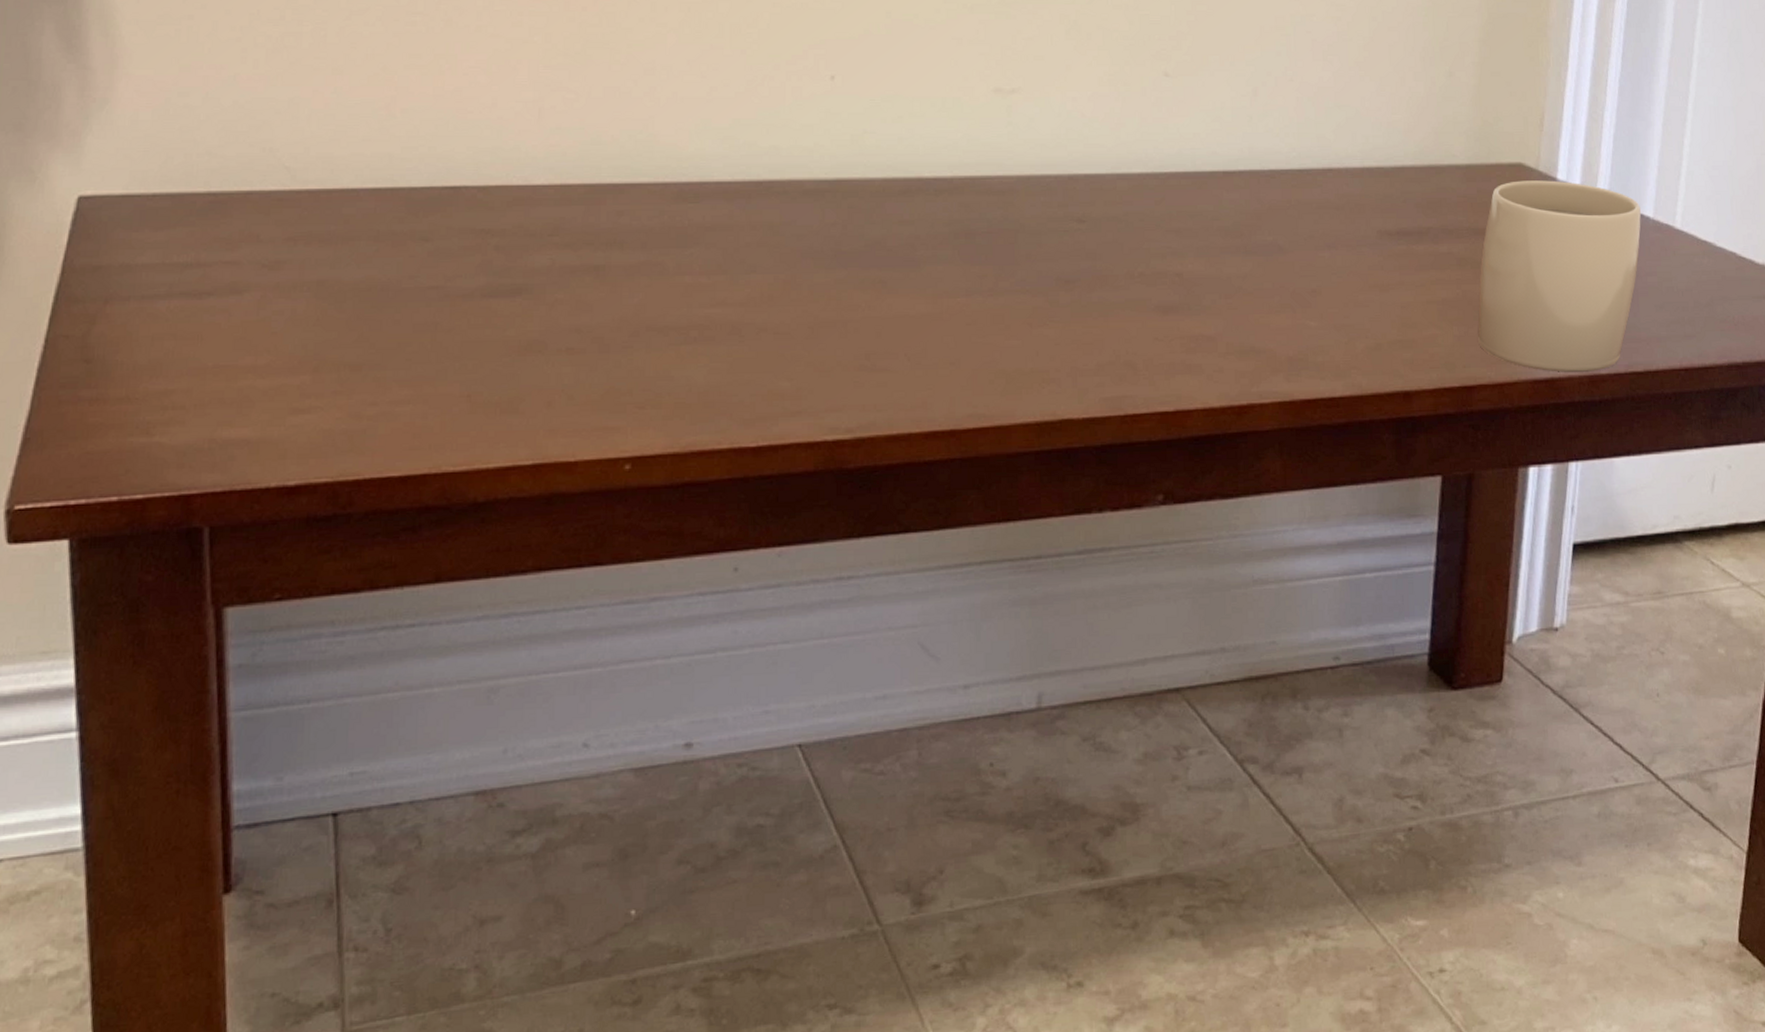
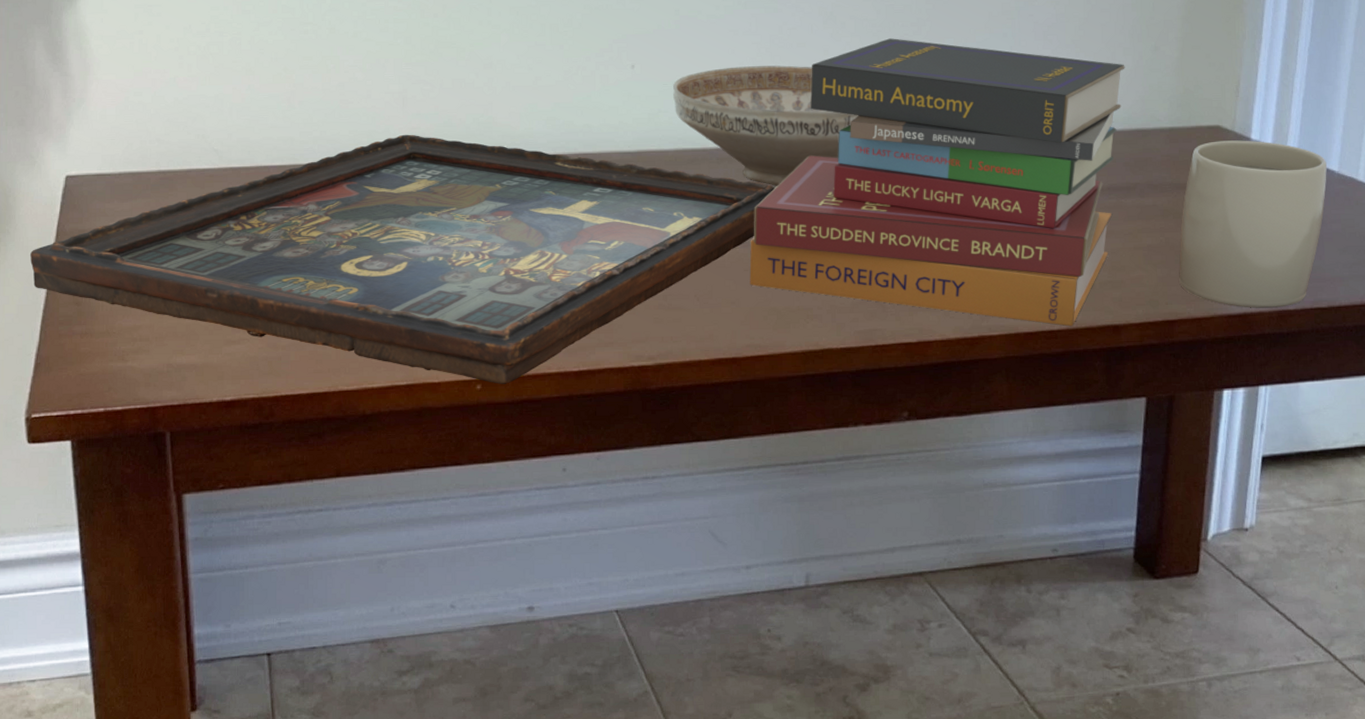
decorative tray: none [22,153,1006,465] -> present [30,134,776,385]
decorative bowl: none [882,81,1106,224] -> present [673,65,858,186]
books: none [973,53,1416,393] -> present [749,38,1125,327]

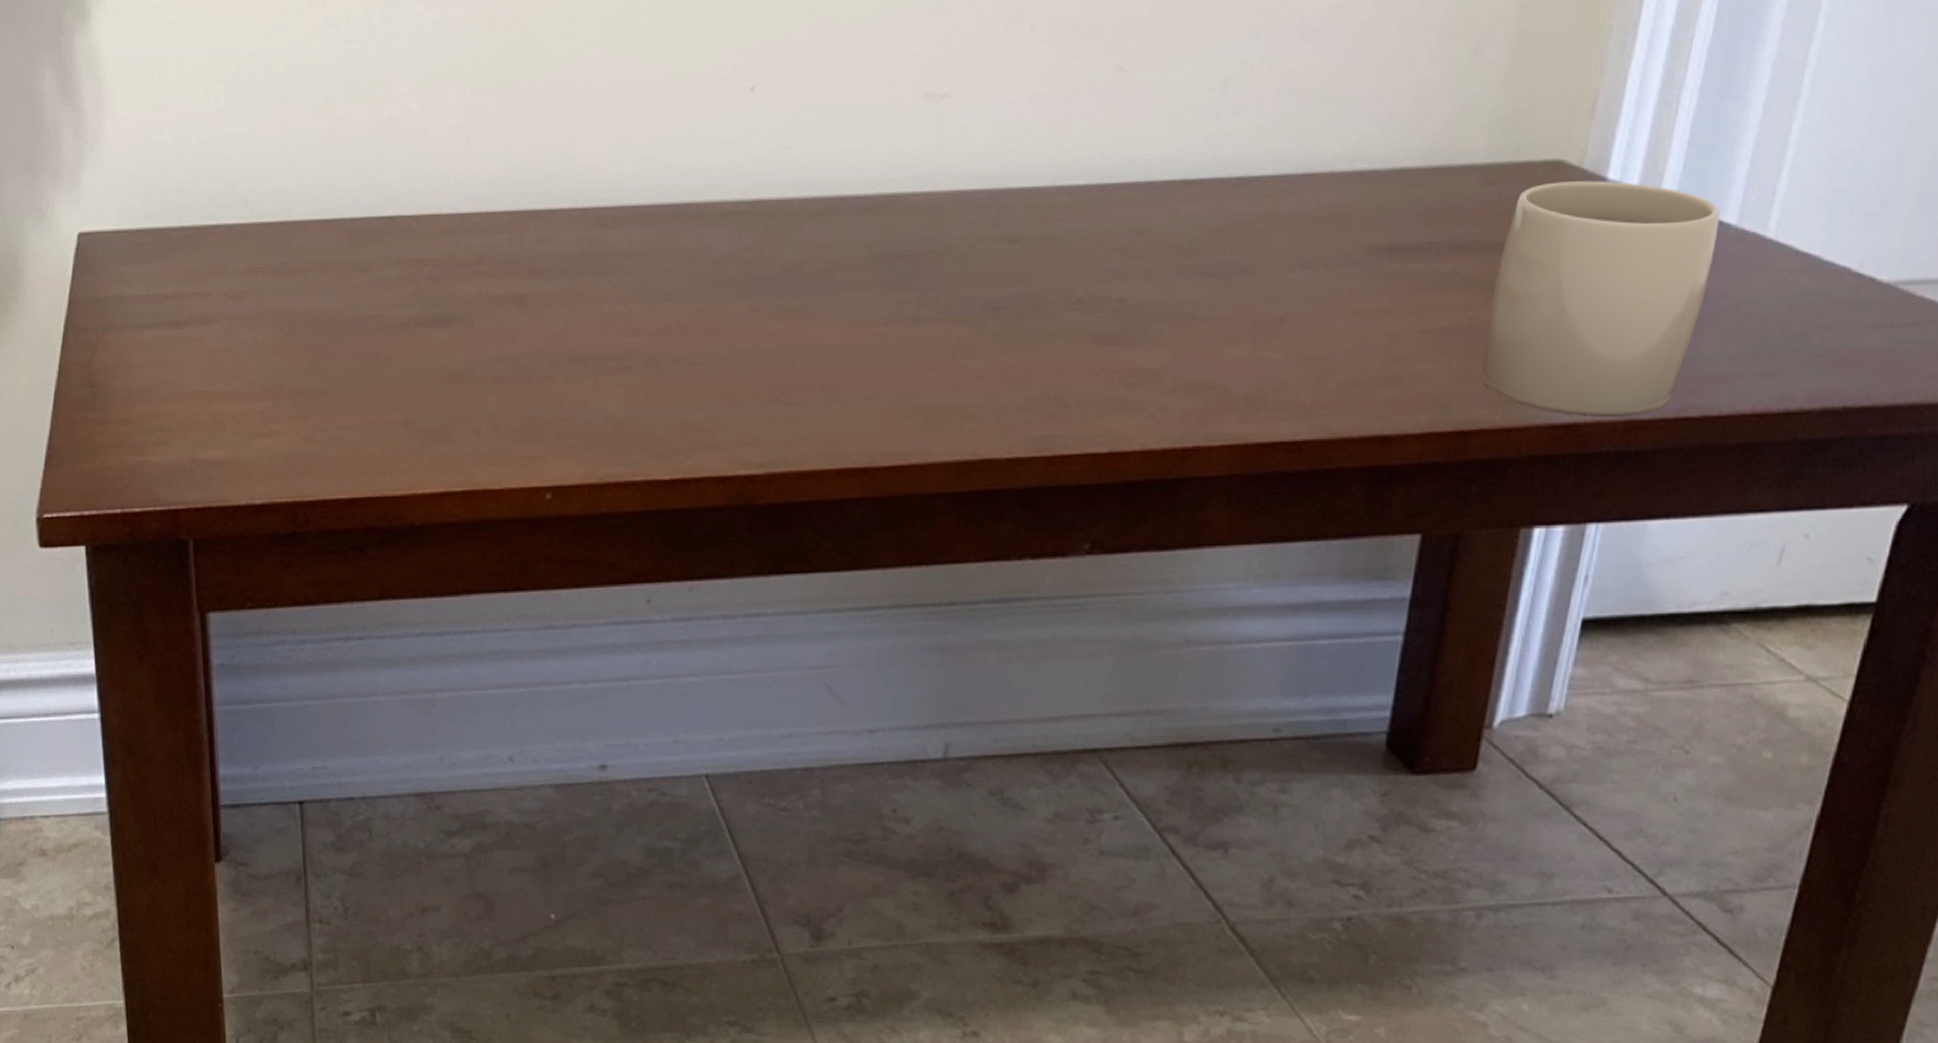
decorative tray: present [30,134,776,385] -> none [40,179,931,495]
decorative bowl: present [673,65,858,186] -> none [803,84,1047,246]
books: present [749,38,1125,327] -> none [891,44,1429,437]

